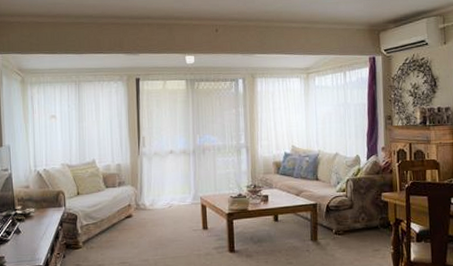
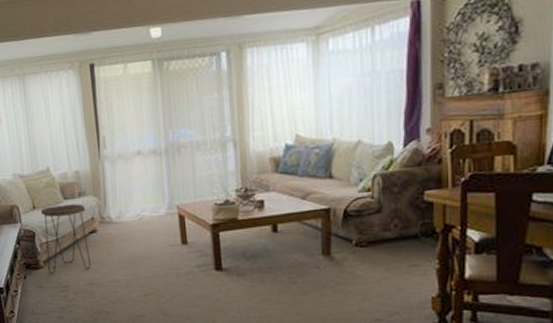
side table: none [85,192,125,254] -> present [41,203,91,274]

